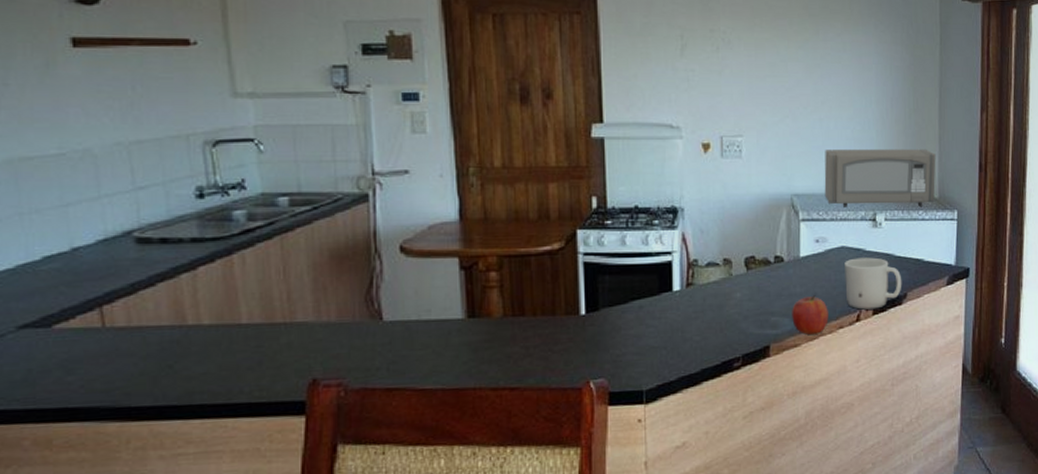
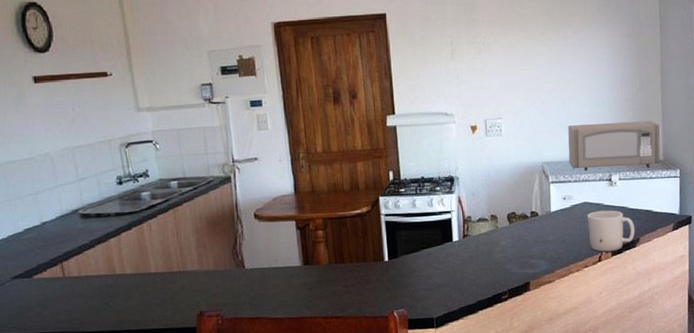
fruit: present [792,295,829,335] -> none [546,241,576,273]

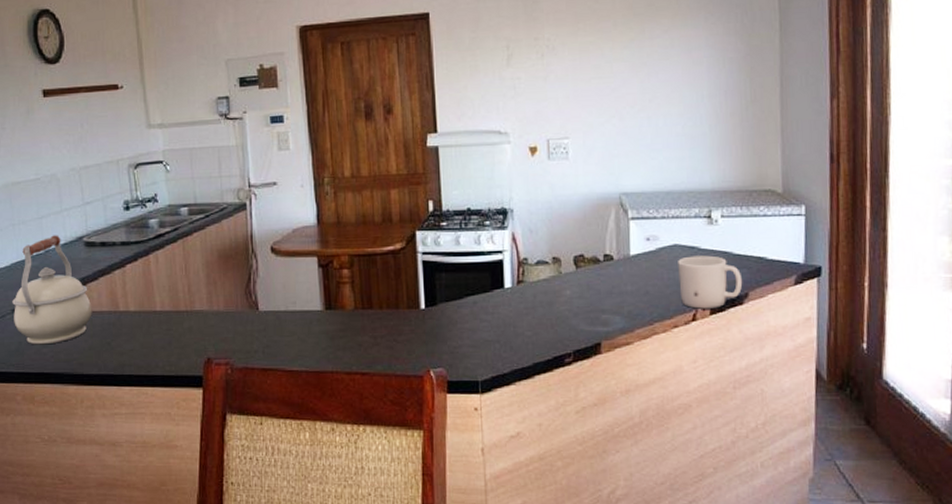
kettle: none [11,208,91,309] -> present [12,235,92,345]
microwave: present [568,120,660,171] -> none [653,141,779,205]

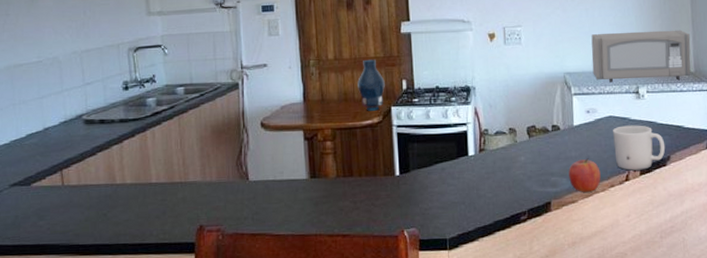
kettle: present [12,235,92,345] -> none [10,113,90,218]
vase: none [378,177,409,236] -> present [358,59,385,111]
fruit: none [623,293,662,333] -> present [568,158,601,192]
microwave: none [653,141,779,205] -> present [591,30,691,83]

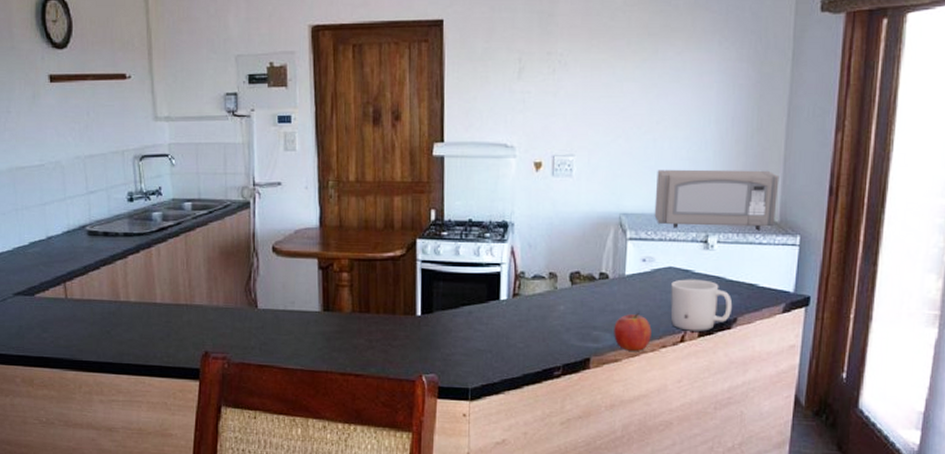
vase: present [358,59,385,111] -> none [380,184,411,242]

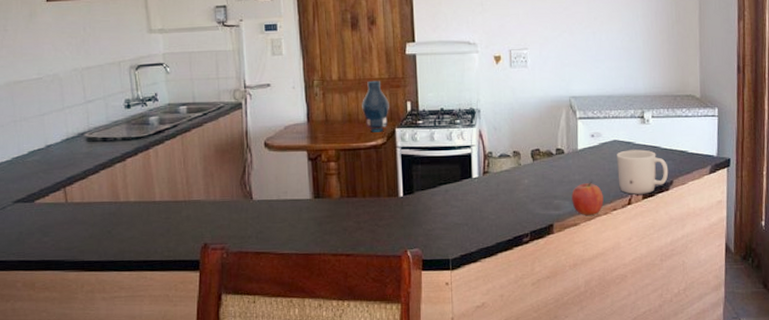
vase: none [380,184,411,242] -> present [362,80,389,133]
microwave: present [654,169,779,230] -> none [597,54,698,107]

